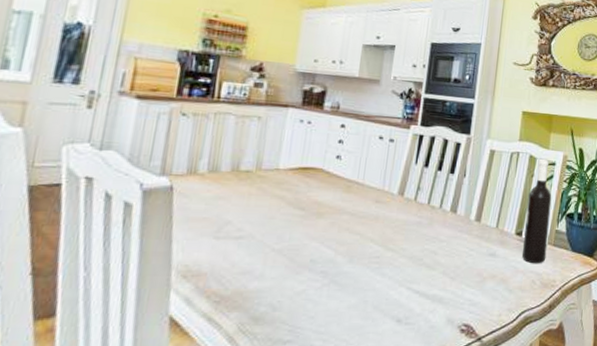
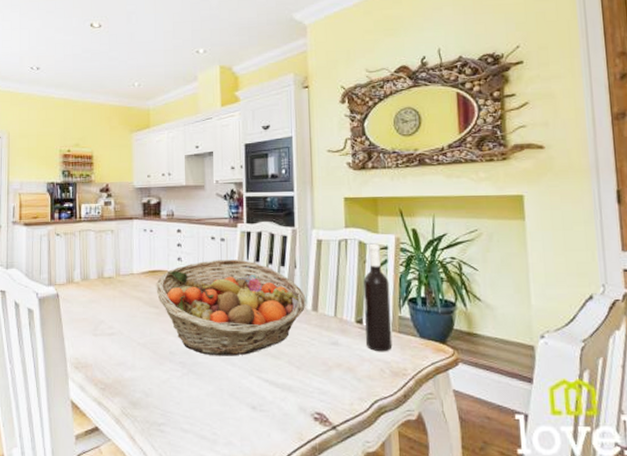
fruit basket: none [304,161,471,266] -> present [156,259,306,356]

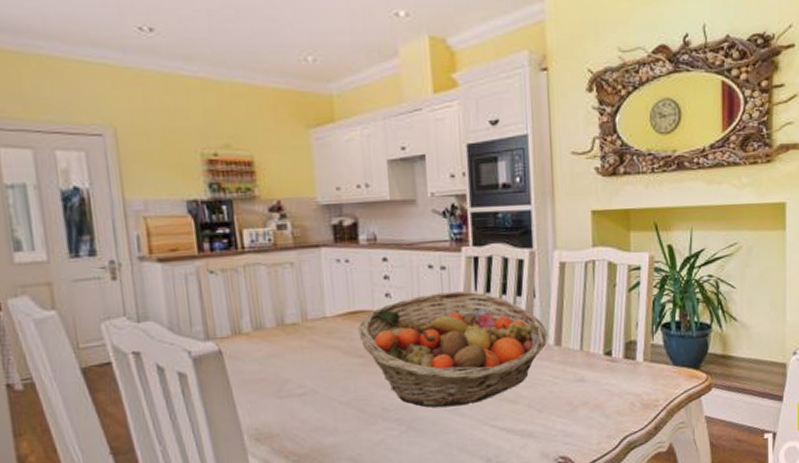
wine bottle: present [363,243,393,352] -> none [613,263,644,385]

